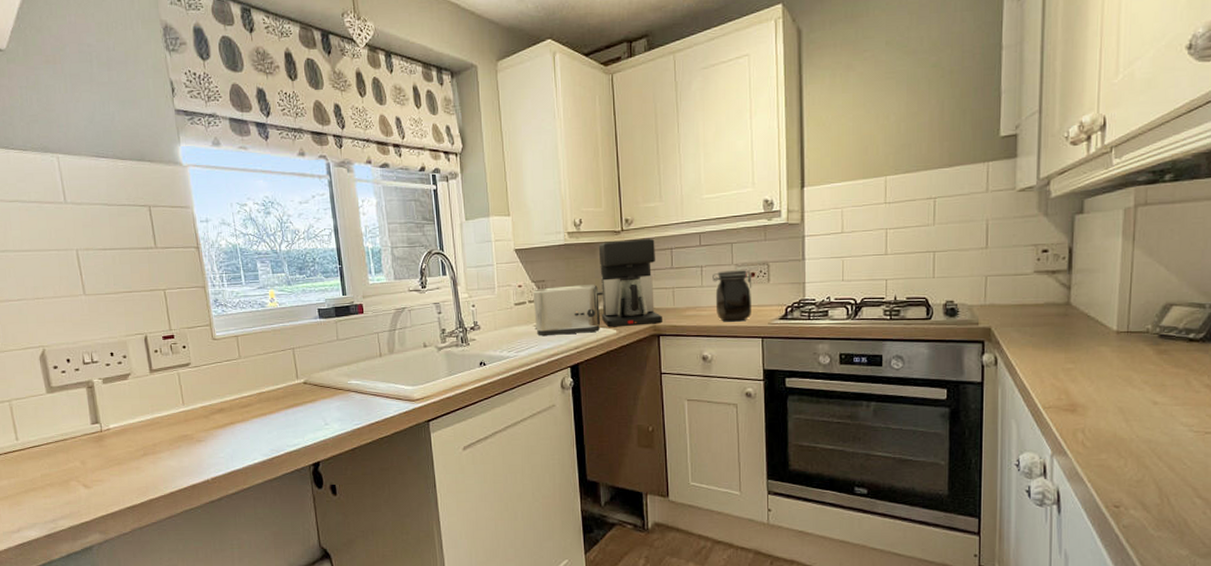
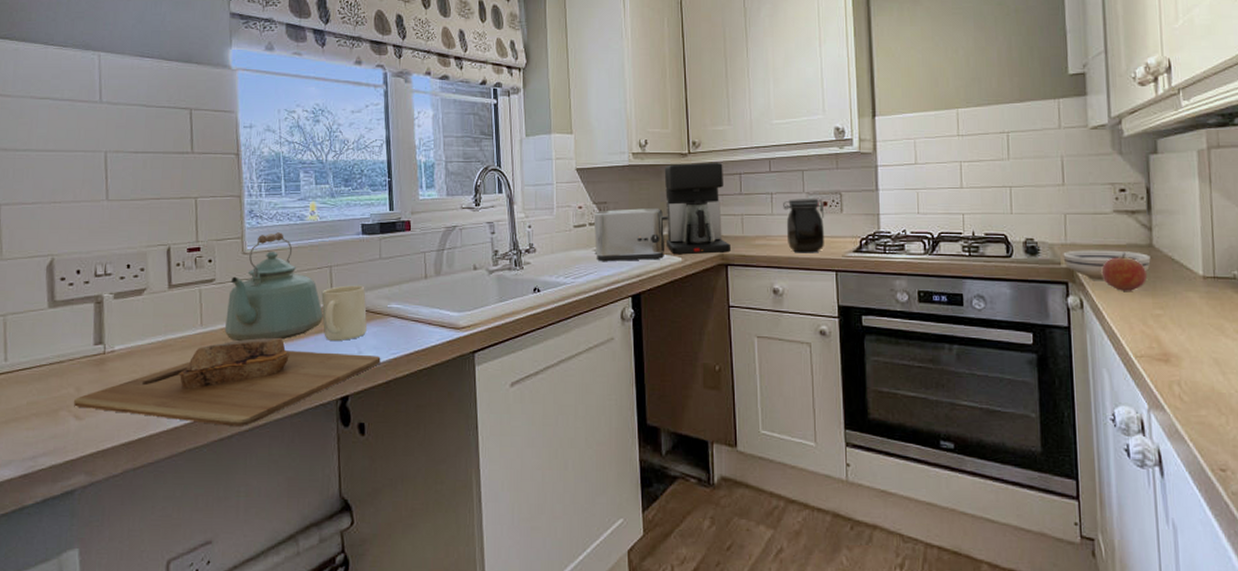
cutting board: none [80,413,346,491] -> present [73,337,381,428]
kettle: none [204,319,291,418] -> present [224,232,323,342]
mug: none [287,364,332,414] -> present [321,285,368,341]
bowl: none [981,309,1067,339] -> present [1063,250,1151,281]
fruit: none [1017,310,1062,348] -> present [1101,251,1148,291]

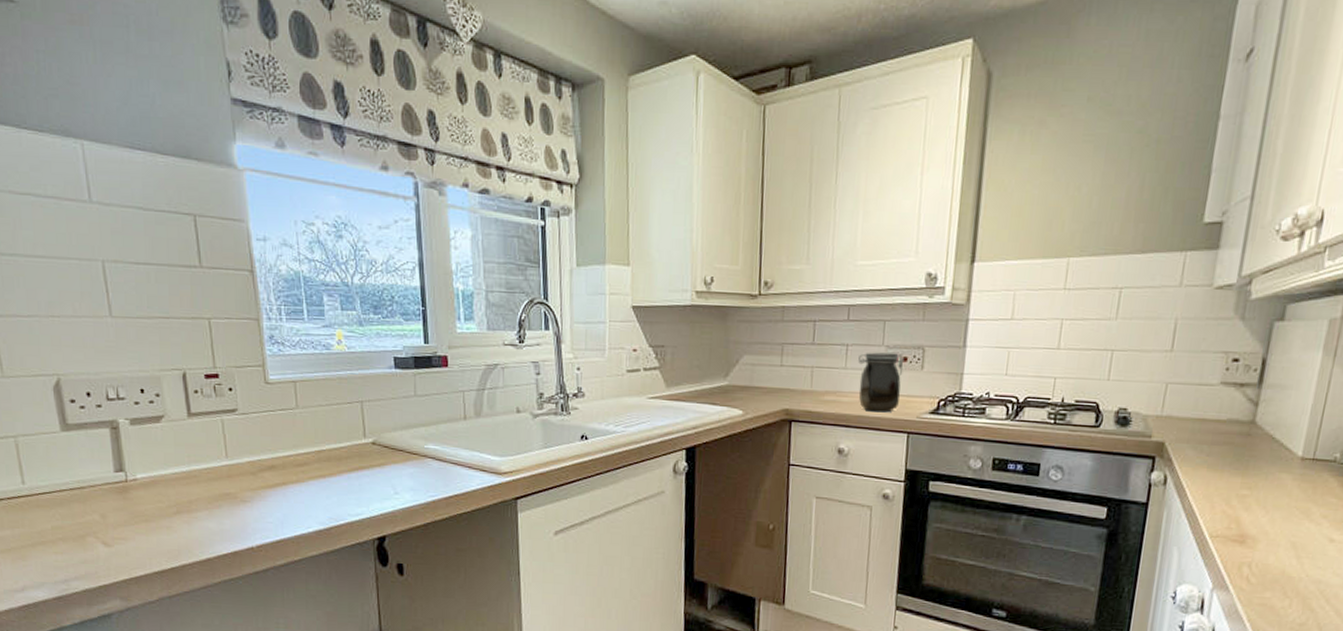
cutting board: present [73,337,381,428] -> none [99,473,418,562]
kettle: present [224,232,323,342] -> none [251,362,356,476]
mug: present [321,285,368,341] -> none [353,422,404,480]
toaster: present [593,208,668,262] -> none [648,354,731,412]
coffee maker: present [664,162,730,255] -> none [726,306,797,409]
bowl: present [1063,250,1151,281] -> none [1155,423,1250,458]
fruit: present [1101,251,1148,291] -> none [1193,427,1243,469]

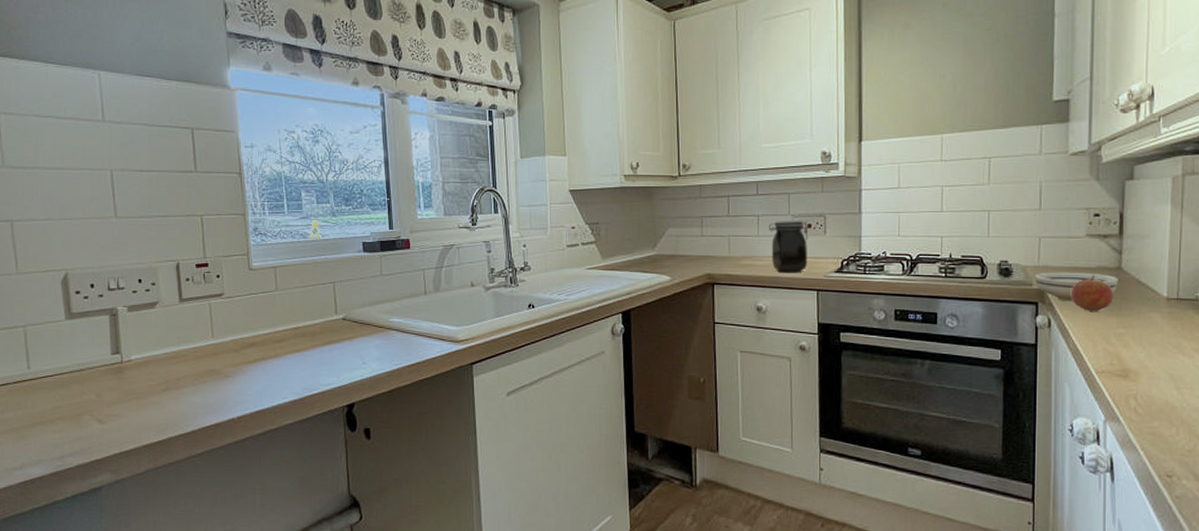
bowl: none [1155,423,1250,458] -> present [1035,272,1119,302]
fruit: none [1193,427,1243,469] -> present [1070,274,1114,311]

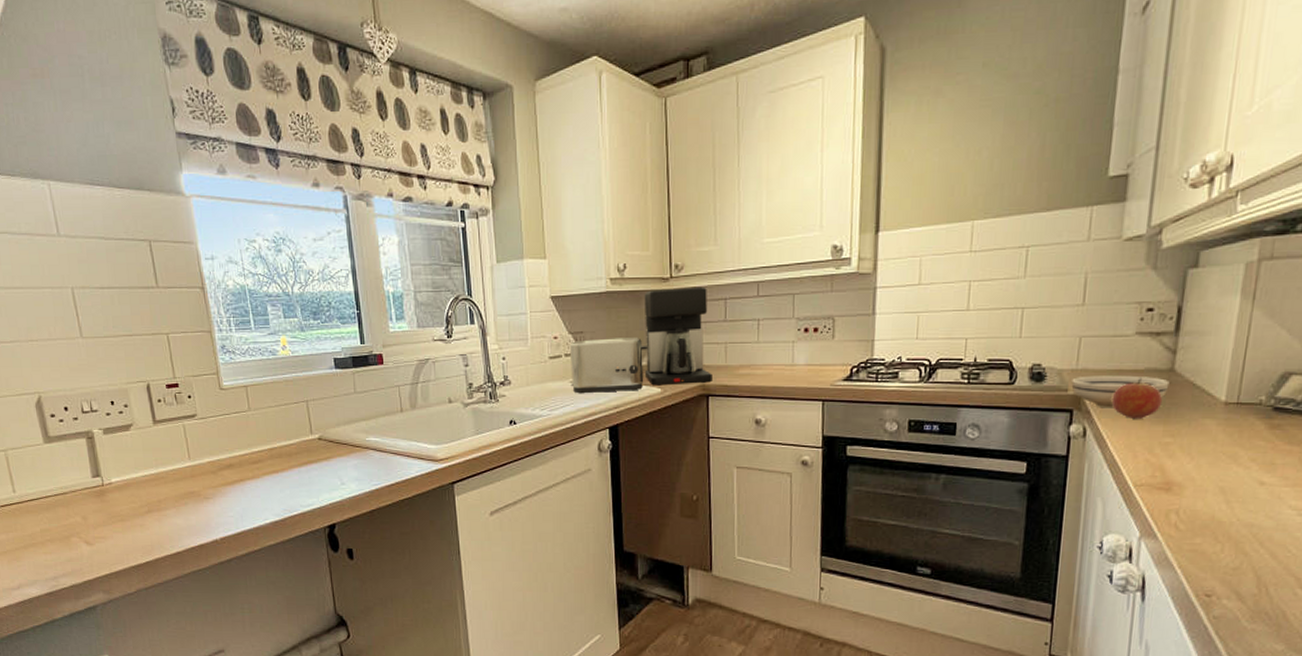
toaster: none [586,229,658,280] -> present [569,338,647,394]
coffee maker: none [654,184,717,274] -> present [644,286,712,386]
jar: present [769,221,809,273] -> none [770,325,815,382]

